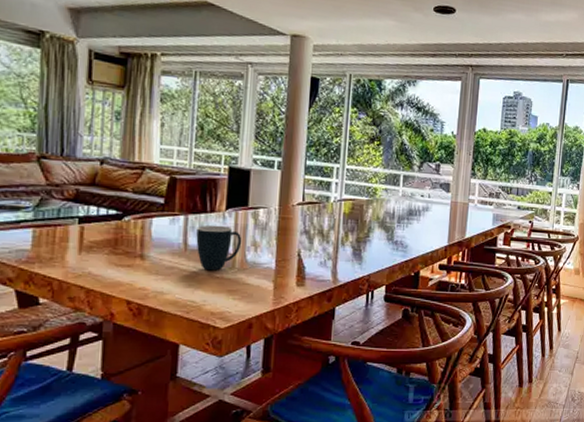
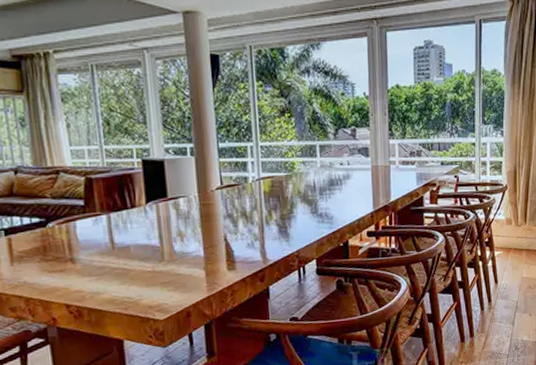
mug: present [196,224,242,270] -> none [120,219,168,265]

